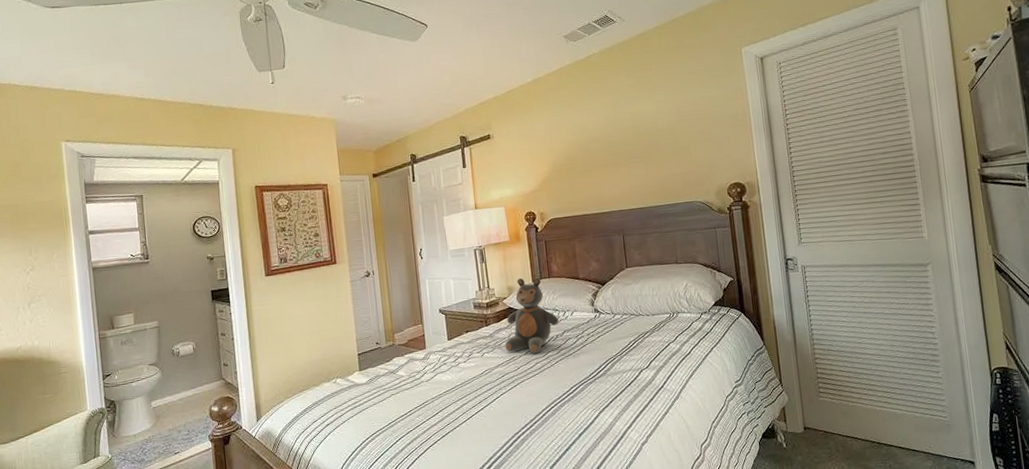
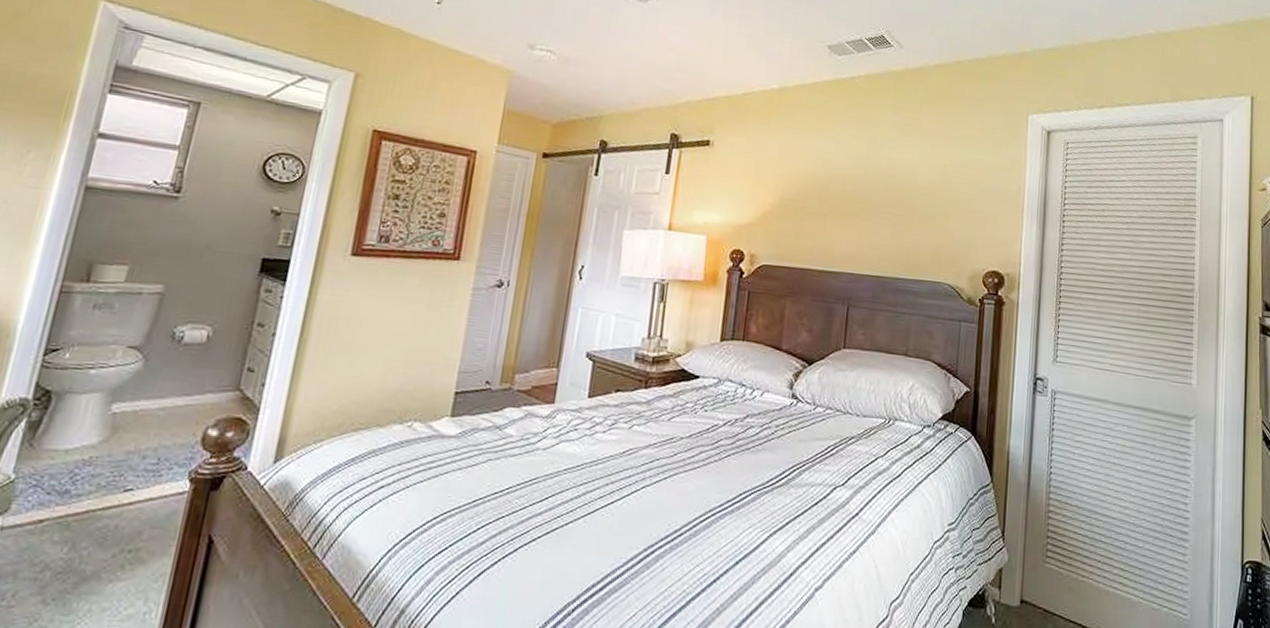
teddy bear: present [505,277,559,354] -> none [663,332,743,439]

